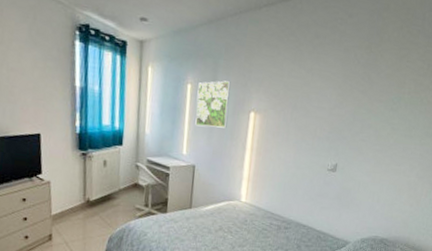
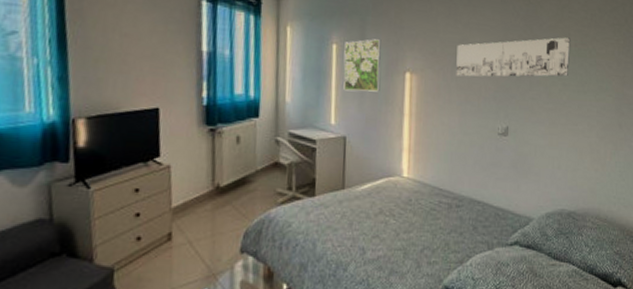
wall art: none [295,85,405,122] -> present [456,37,571,77]

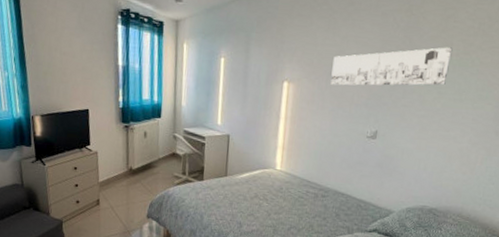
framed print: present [343,39,381,92] -> none [229,53,264,99]

